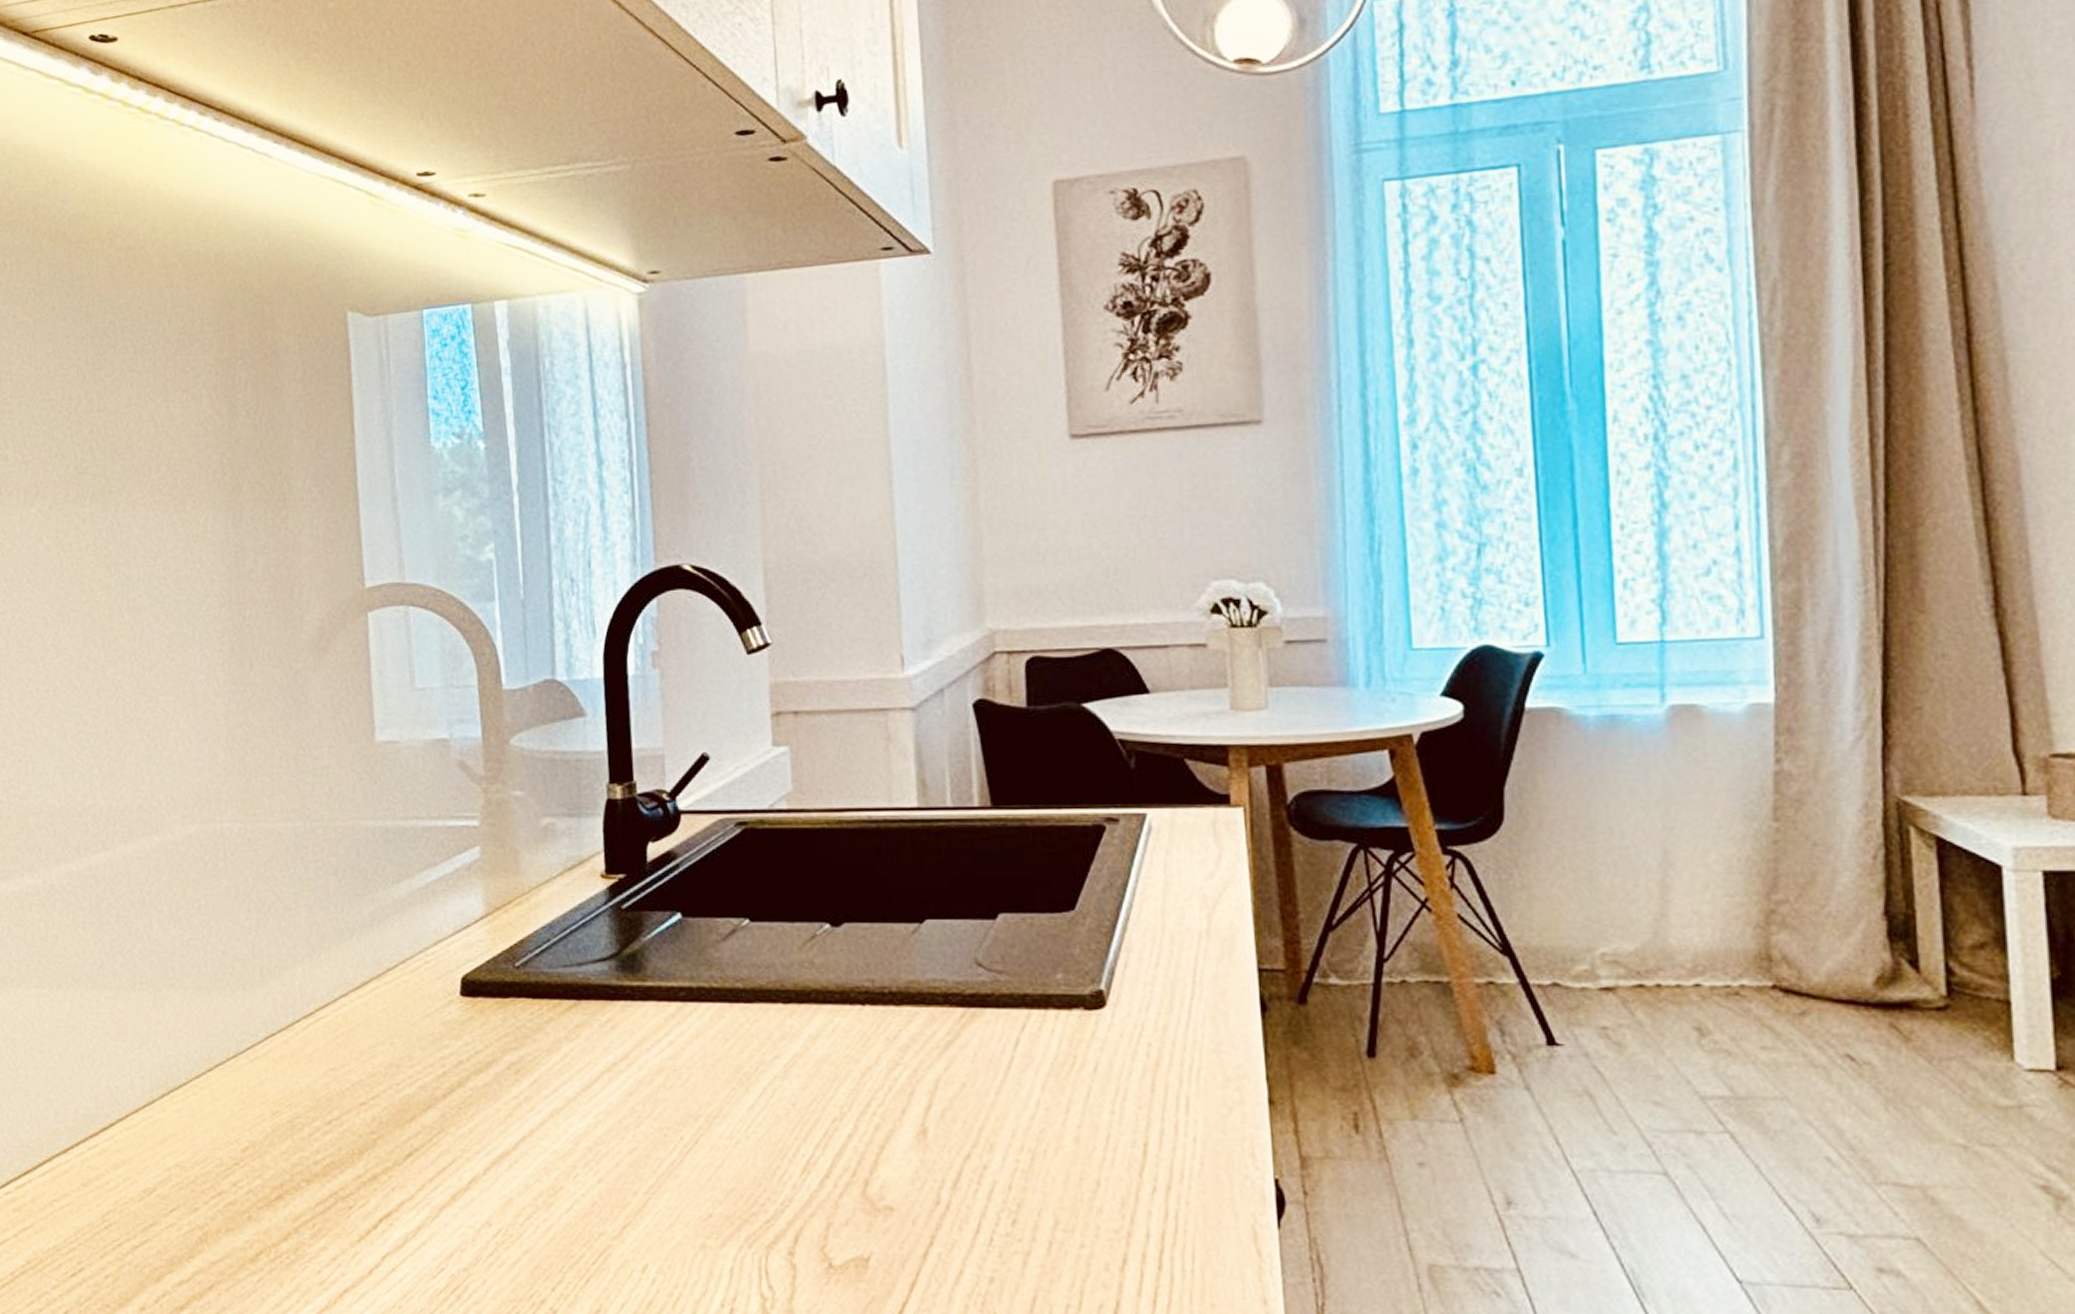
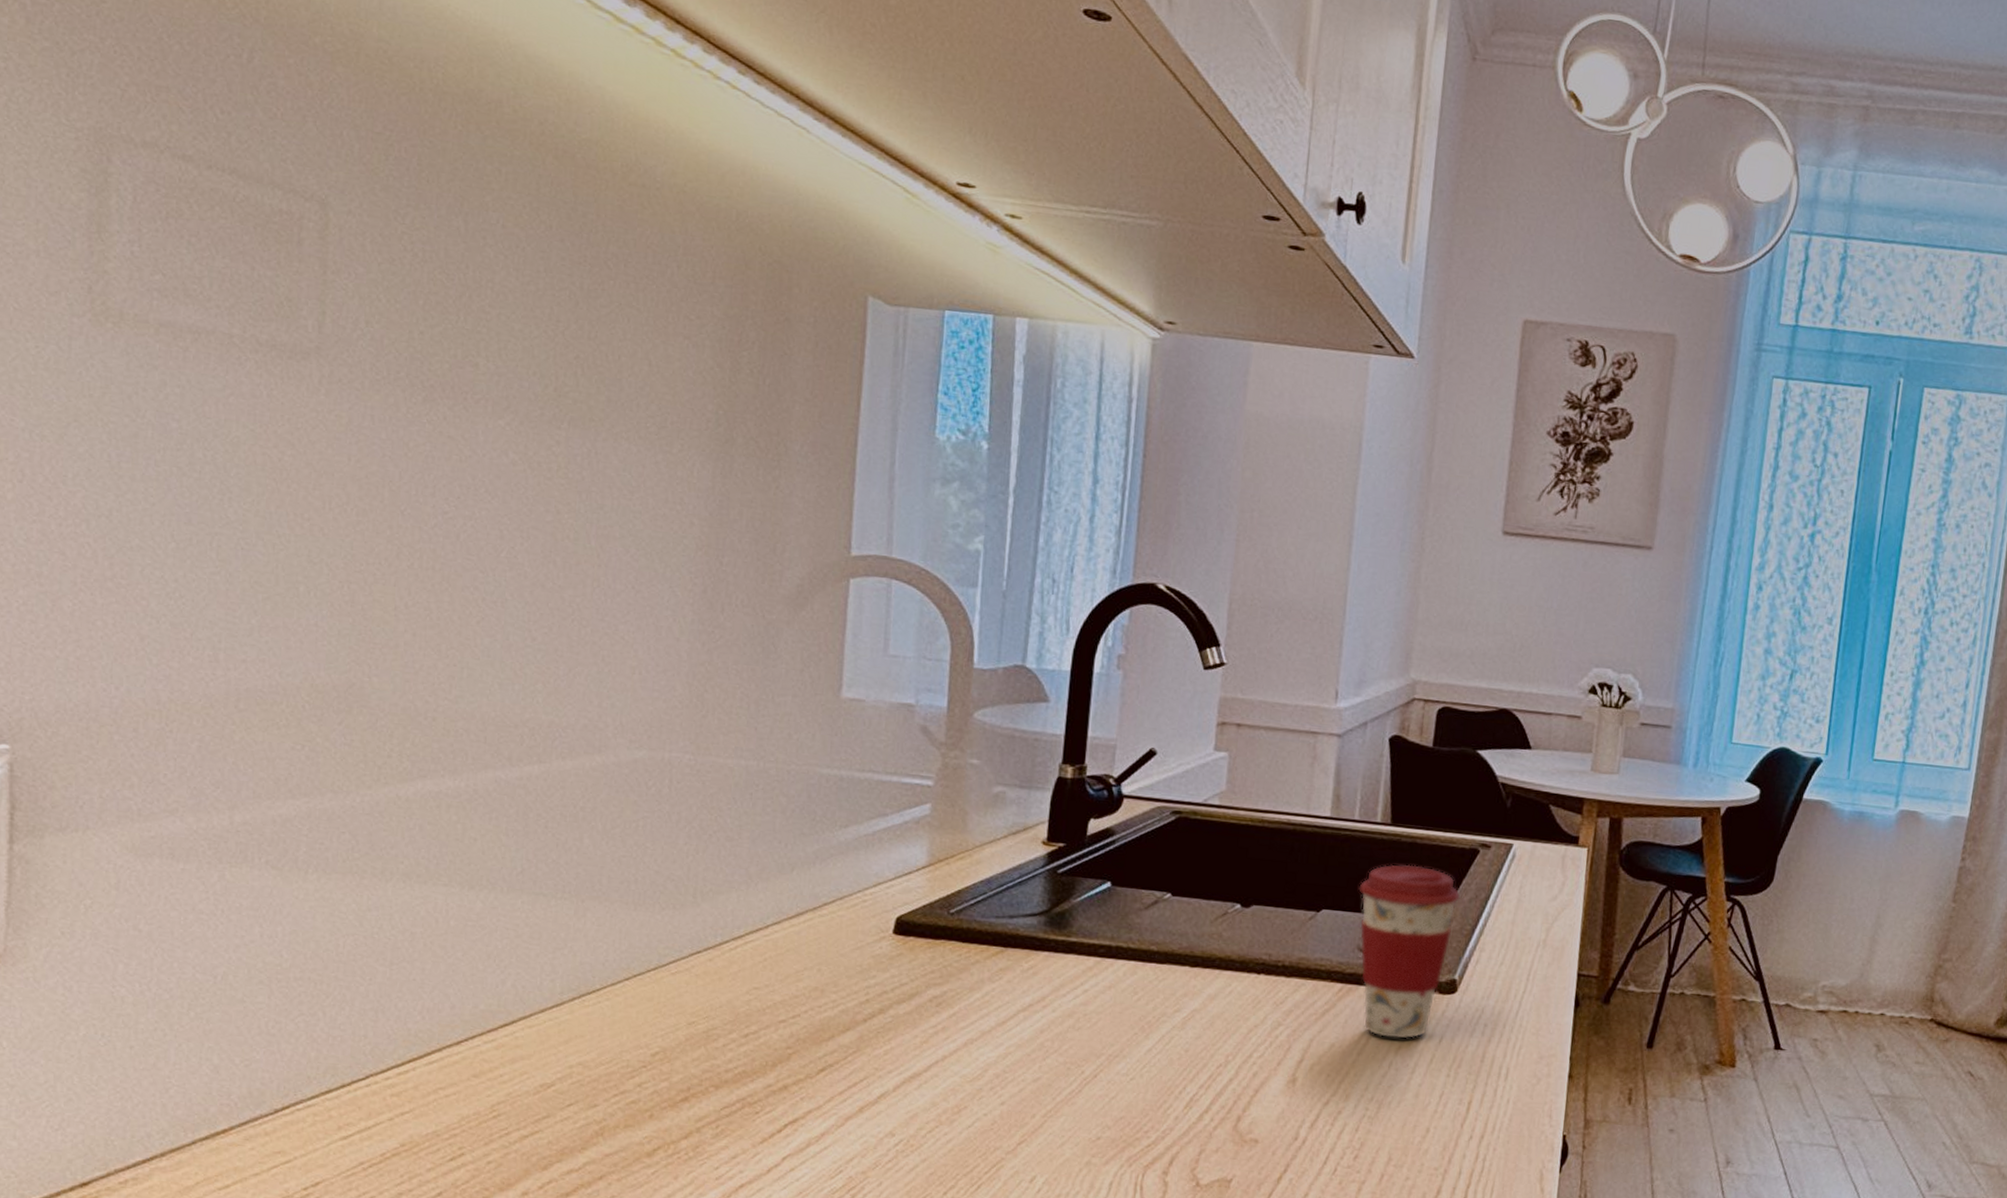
coffee cup: none [965,853,1092,1070] -> present [1358,864,1461,1039]

